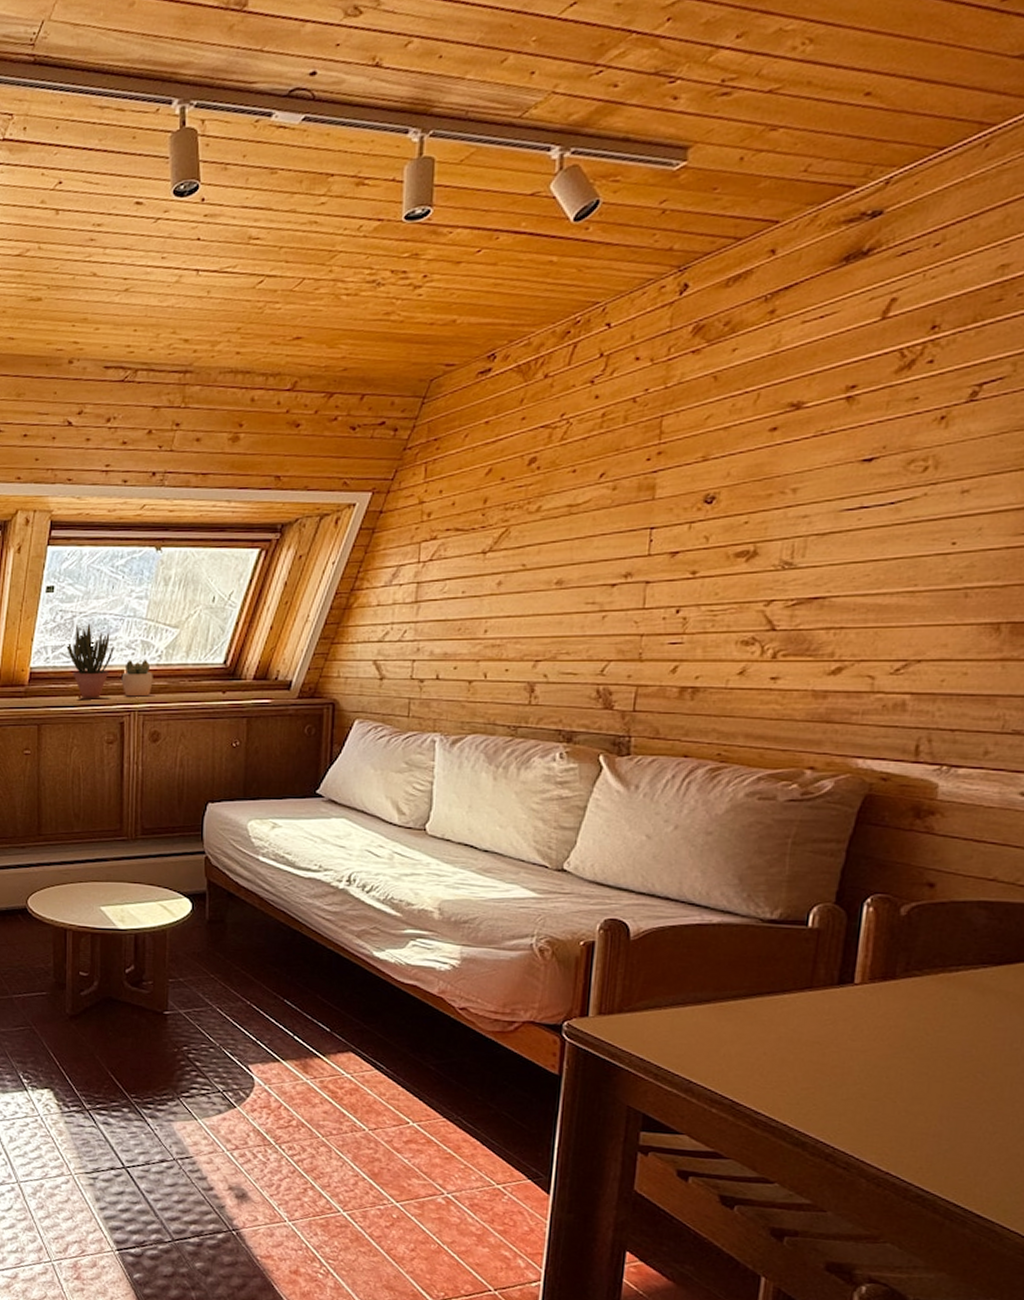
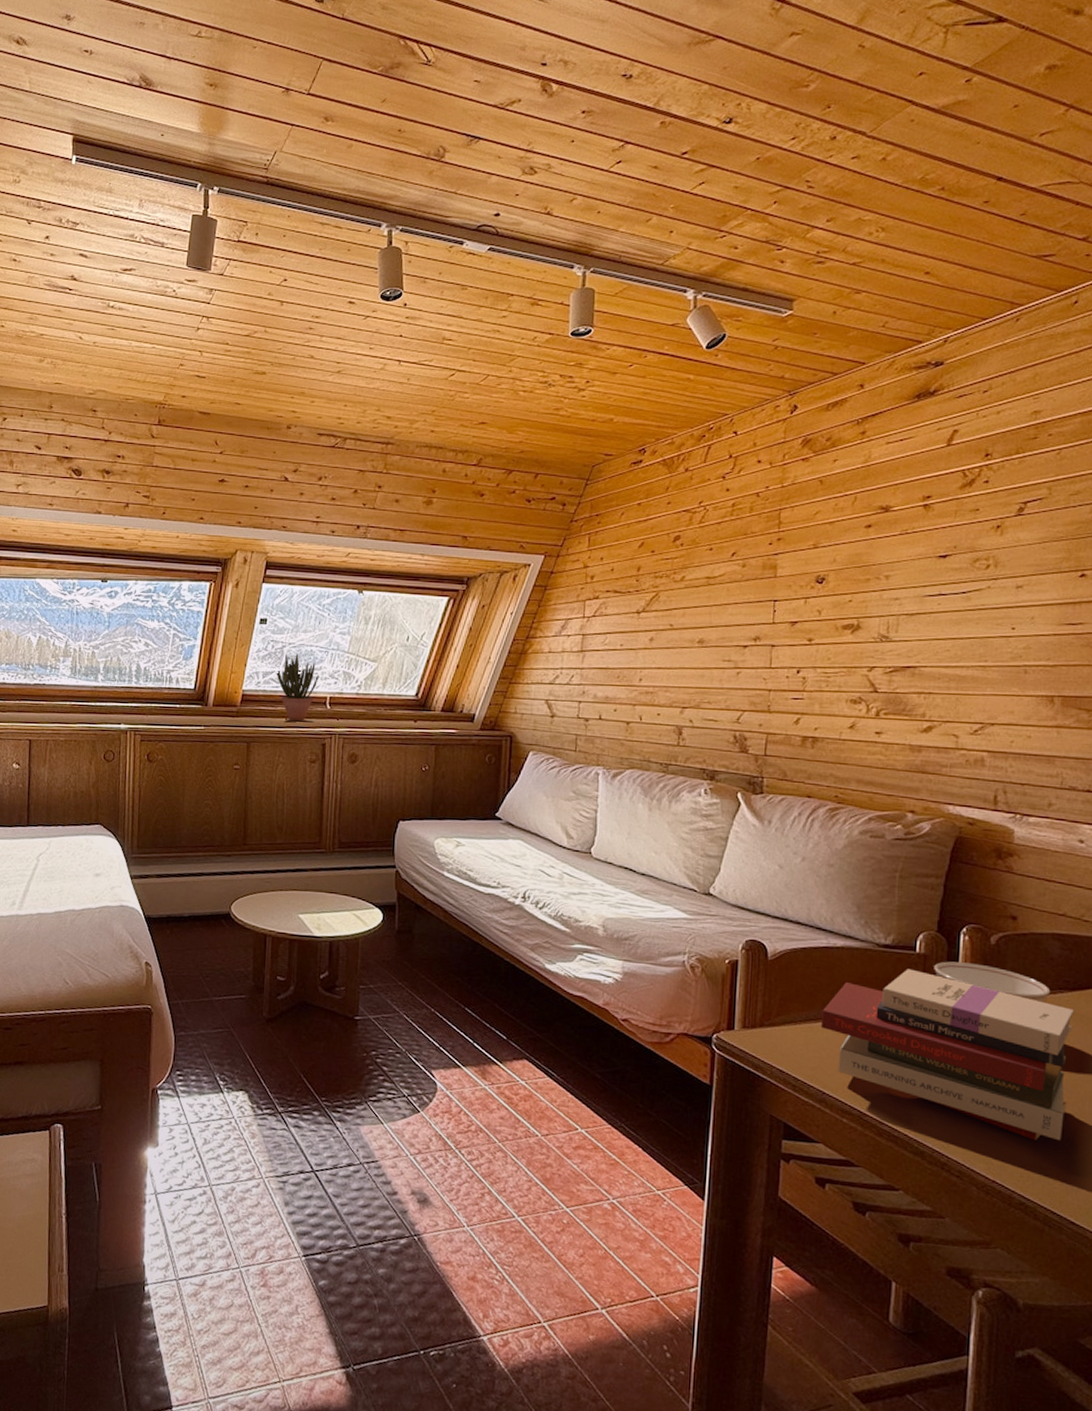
succulent plant: present [121,660,153,697] -> none [324,688,353,722]
books: none [689,946,1000,1130] -> present [820,969,1075,1141]
bowl: none [828,936,972,980] -> present [934,961,1051,1004]

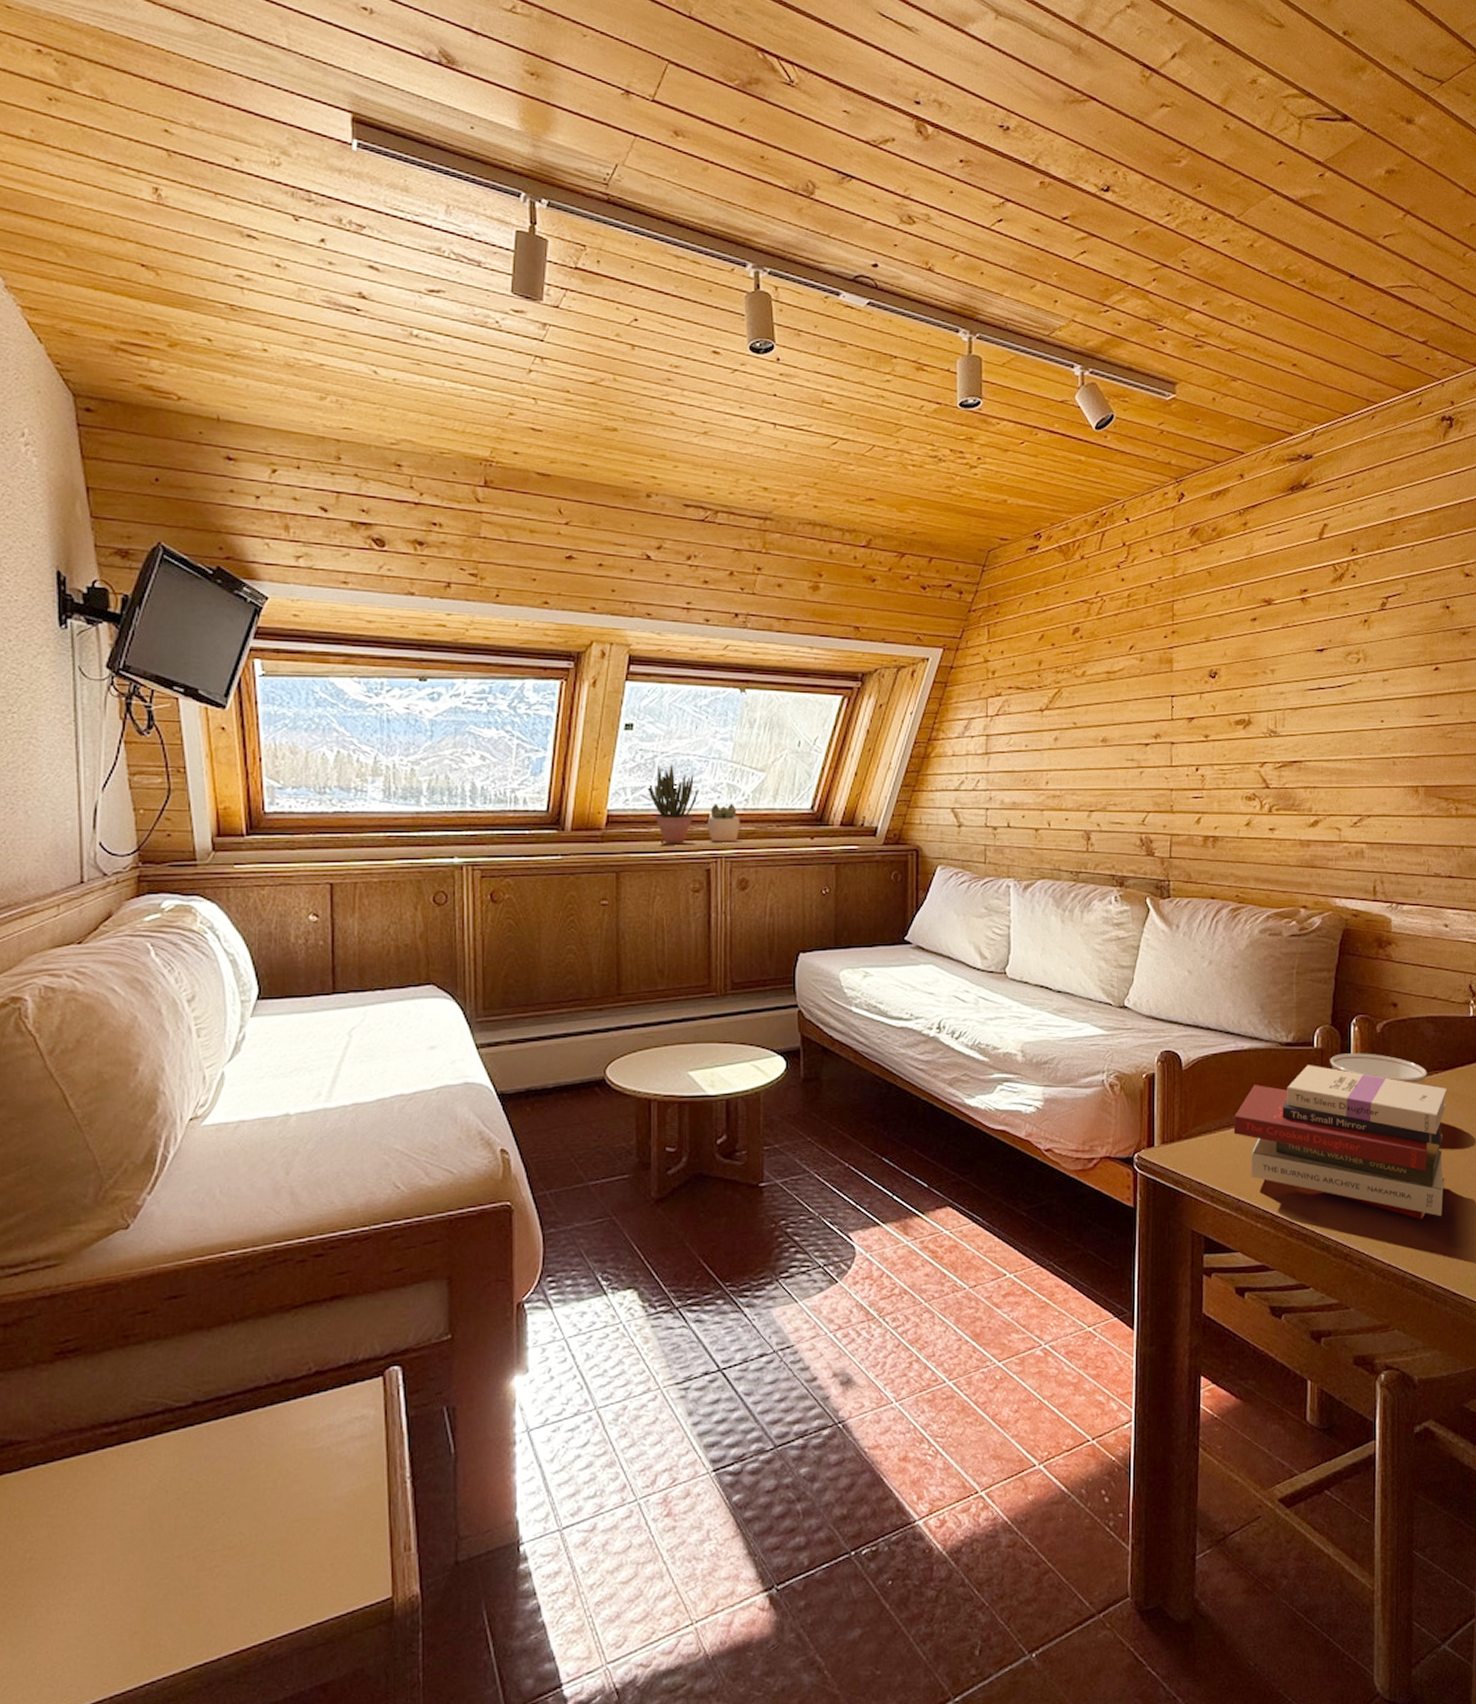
succulent plant: none [324,688,353,722] -> present [707,803,740,842]

